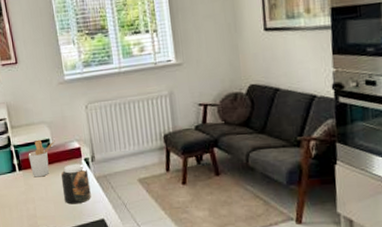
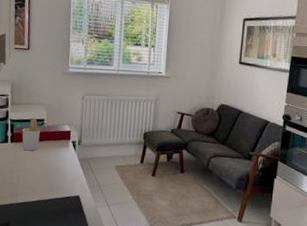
jar: present [60,163,91,204] -> none [47,144,73,180]

